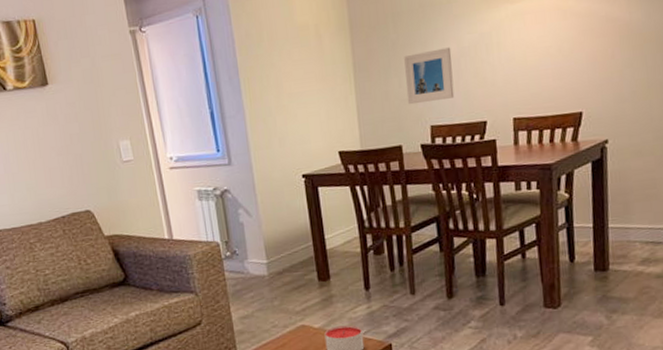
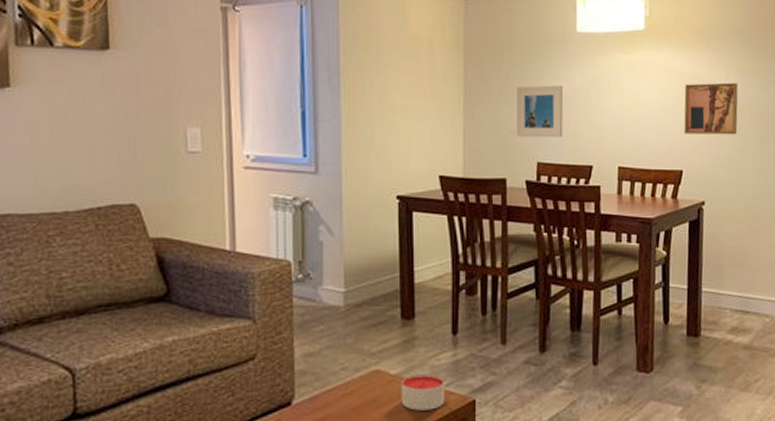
wall art: none [580,11,642,75] -> present [684,82,738,135]

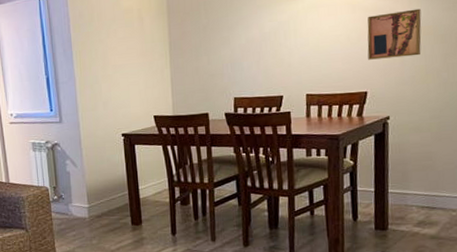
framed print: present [516,85,564,138] -> none [213,32,256,79]

